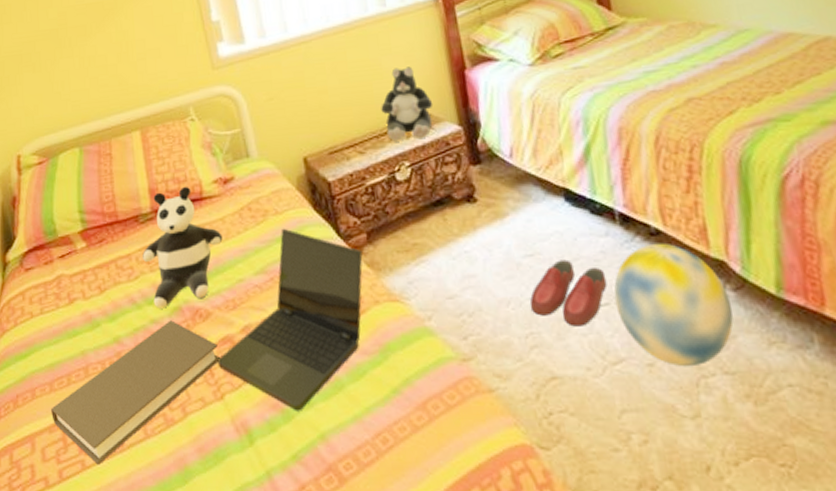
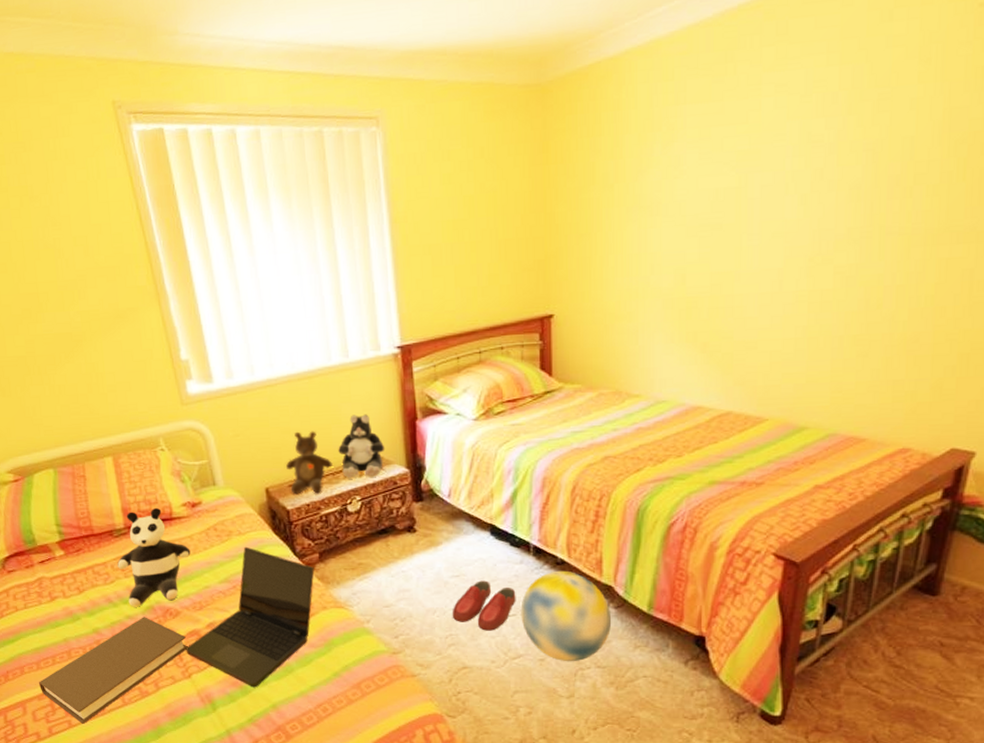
teddy bear: none [325,89,376,162] -> present [286,431,333,493]

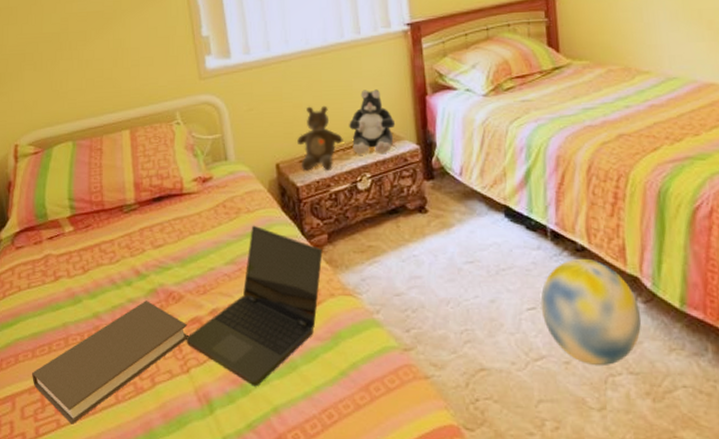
stuffed animal: present [116,507,191,607] -> none [123,182,198,290]
slippers: present [453,580,516,631] -> none [468,268,535,326]

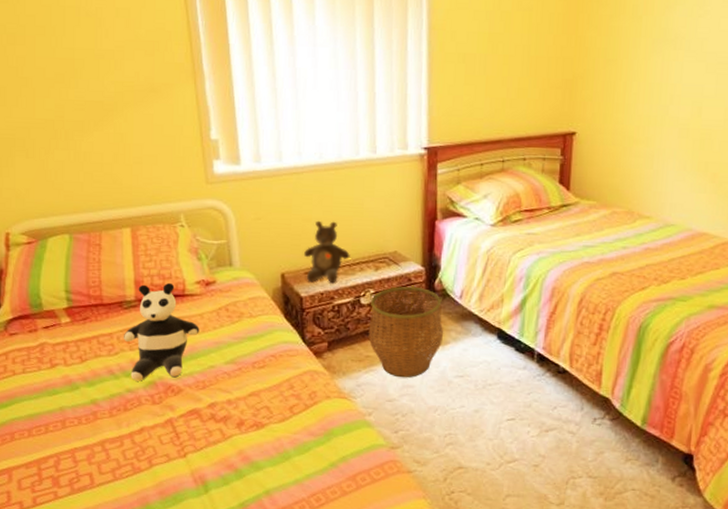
book: present [32,300,188,424] -> none [29,391,186,496]
stuffed animal: none [123,182,198,290] -> present [123,282,200,381]
laptop: present [186,225,323,387] -> none [184,329,322,472]
plush toy: present [349,89,396,155] -> none [357,209,403,273]
basket: none [367,166,448,268] -> present [368,286,444,378]
ball: present [540,258,642,366] -> none [519,379,607,470]

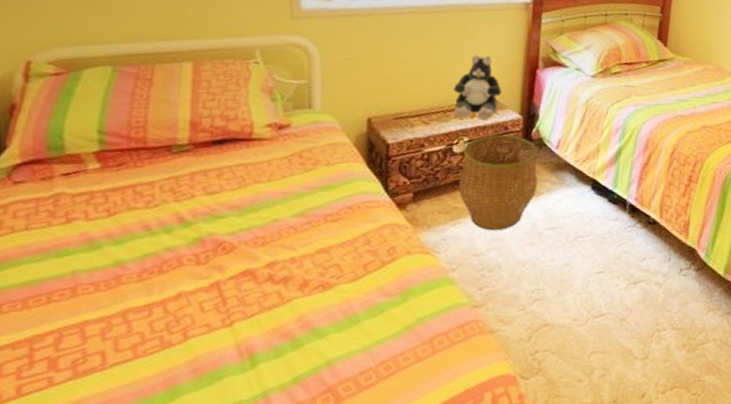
stuffed animal: present [123,282,200,381] -> none [167,124,265,238]
teddy bear: present [304,220,350,283] -> none [395,63,445,129]
plush toy: none [357,209,403,273] -> present [453,55,502,121]

